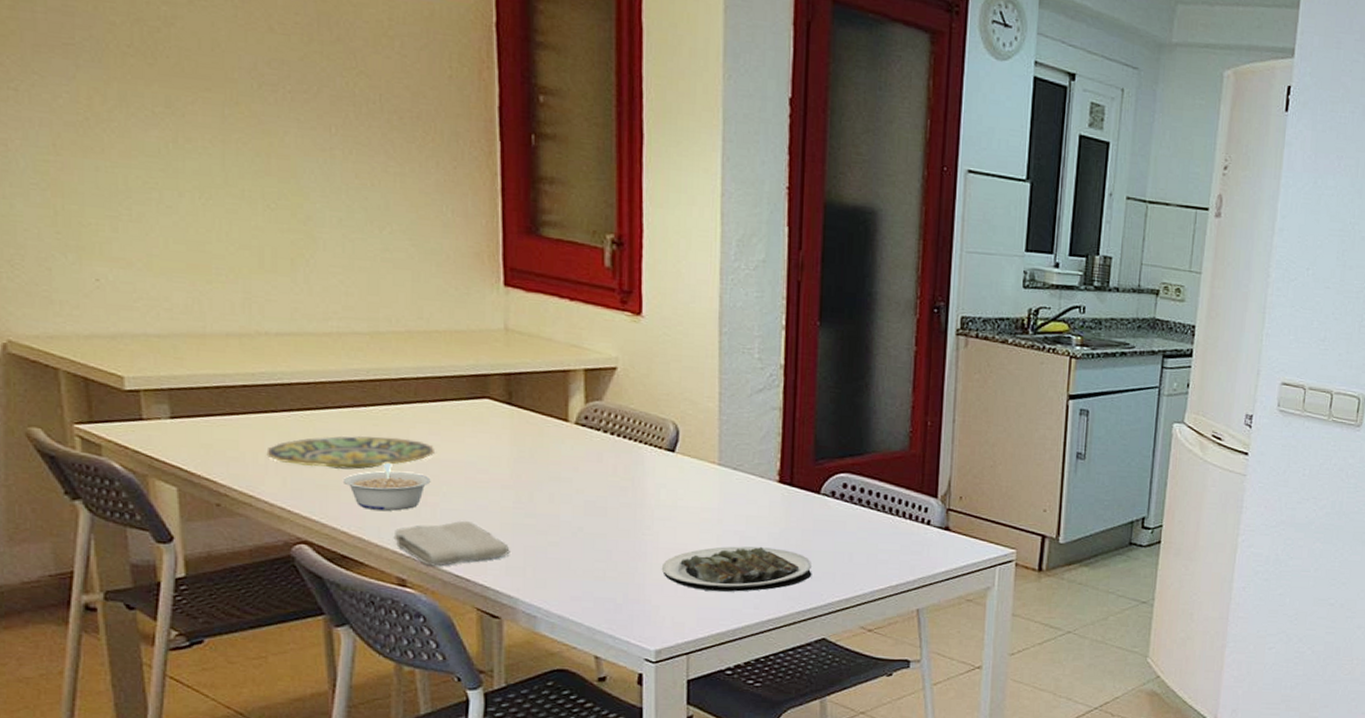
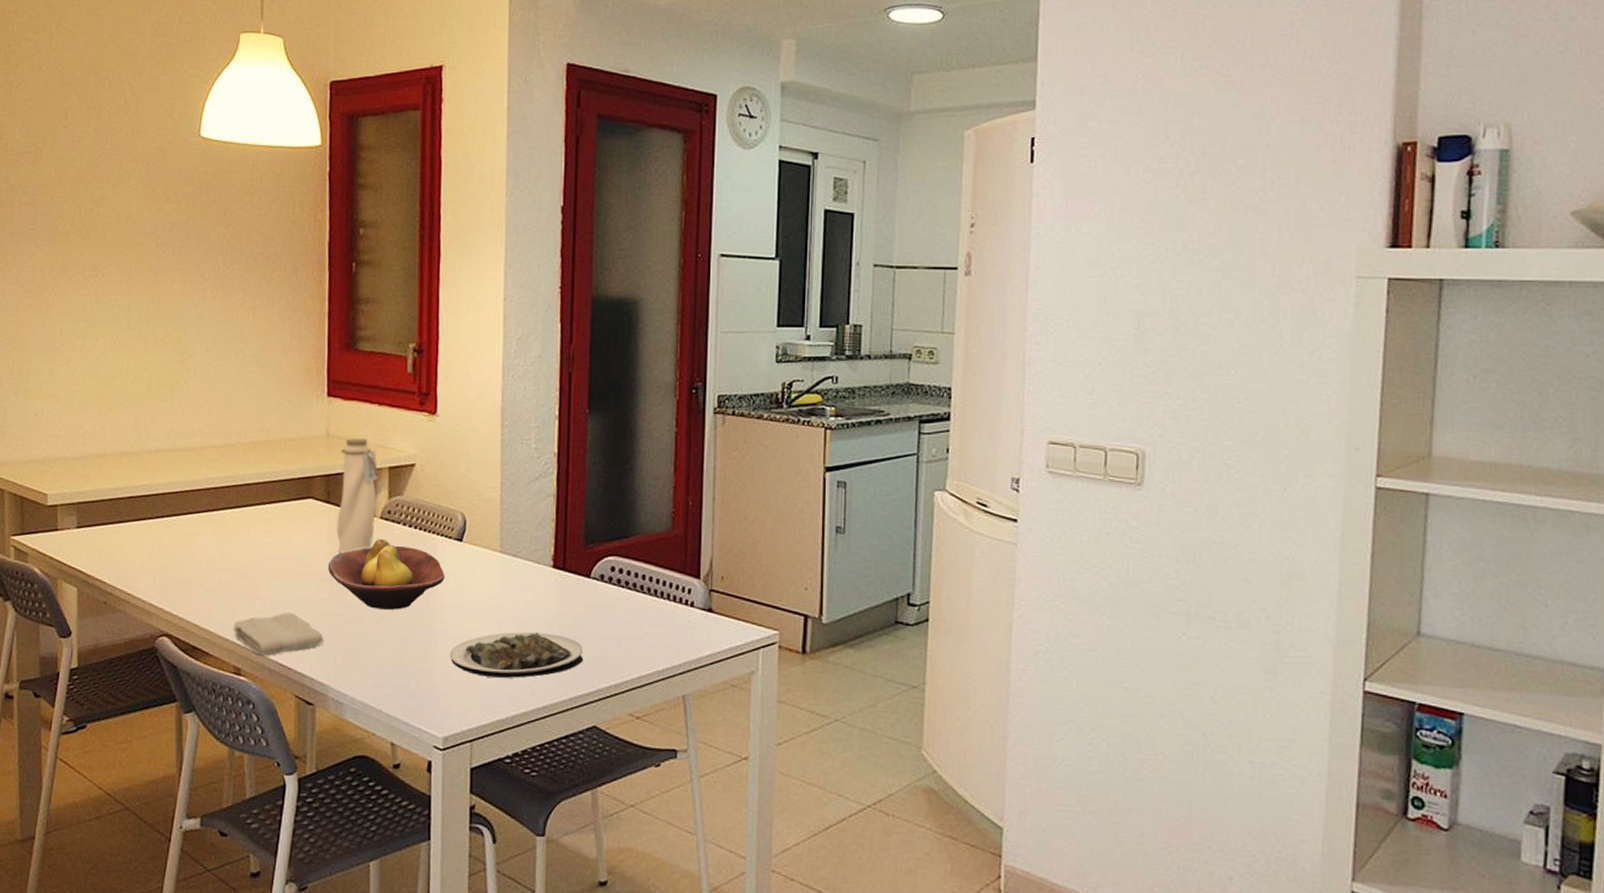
plate: present [266,436,434,470] -> none [142,537,268,568]
legume: present [342,463,431,511] -> none [197,561,264,604]
fruit bowl: none [511,445,655,521] -> present [327,538,445,610]
water bottle: none [521,334,572,460] -> present [336,438,379,554]

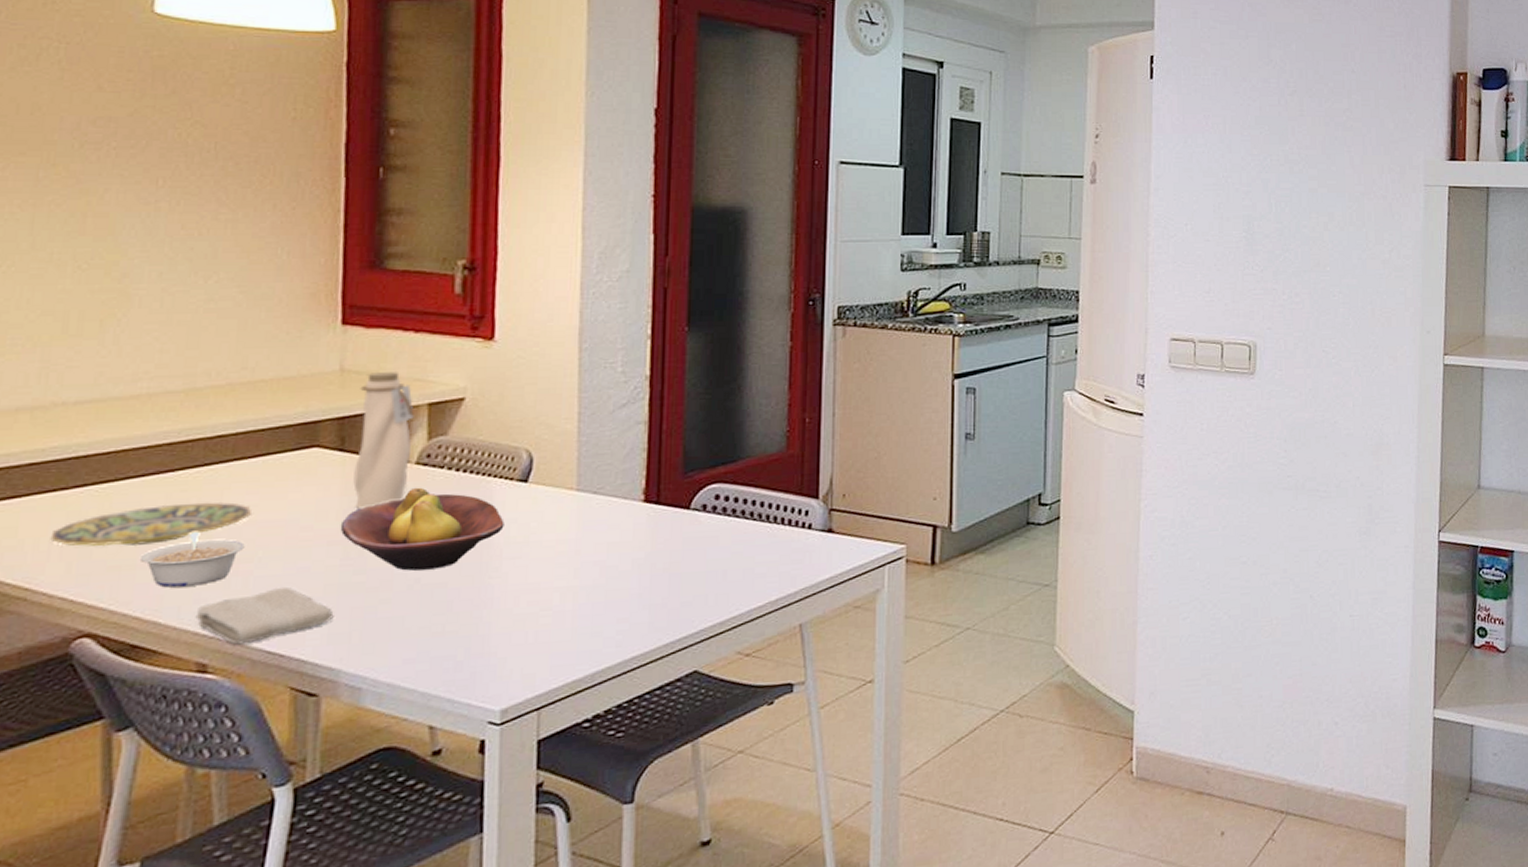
plate: none [142,537,268,568] -> present [50,502,251,547]
legume: none [197,561,264,604] -> present [139,532,245,588]
plate: present [449,631,584,678] -> none [509,575,682,634]

